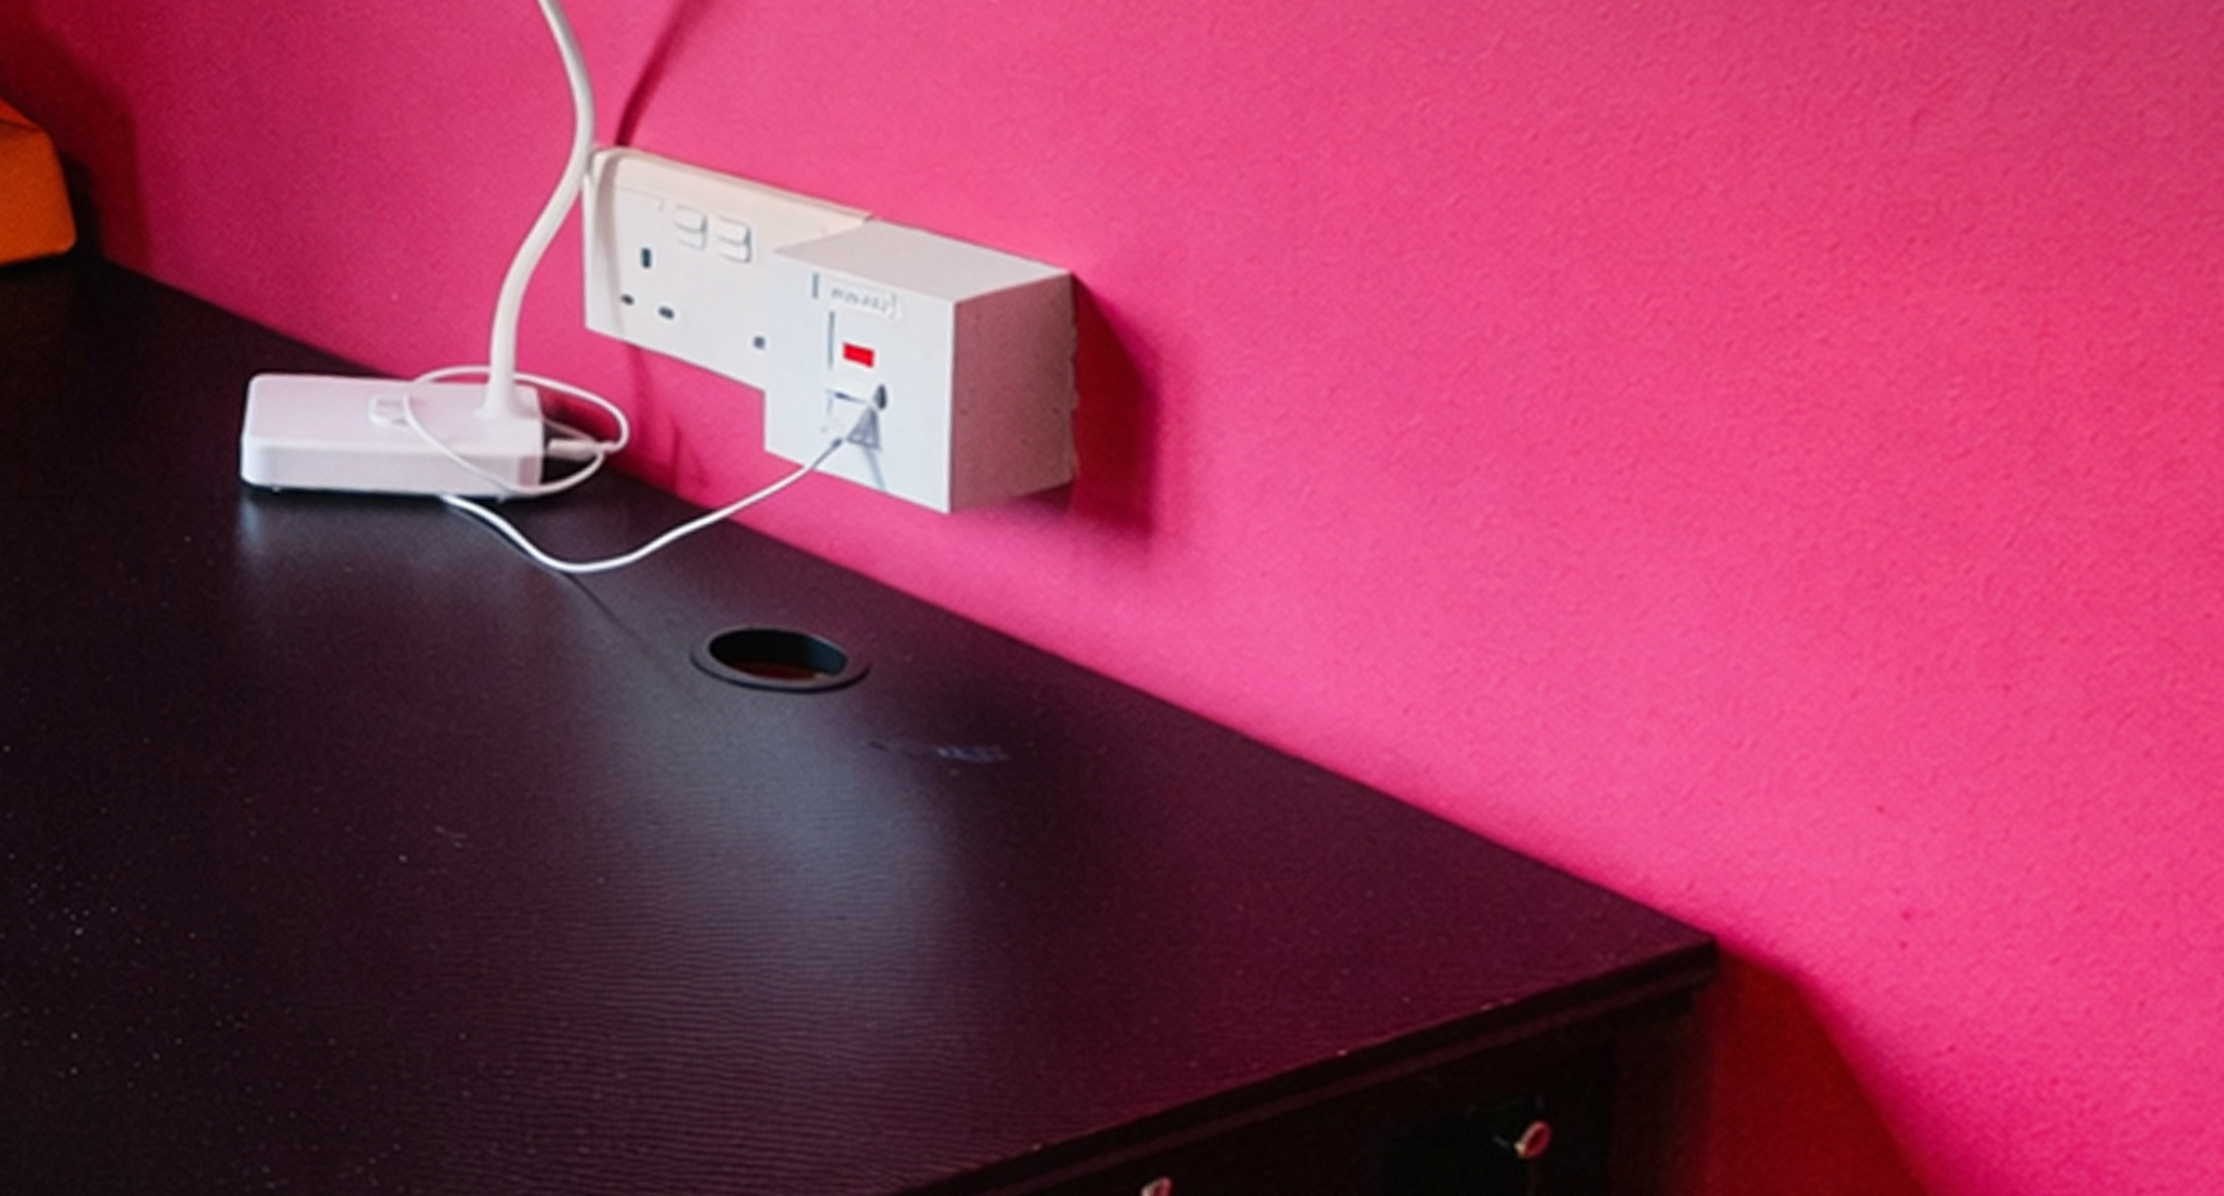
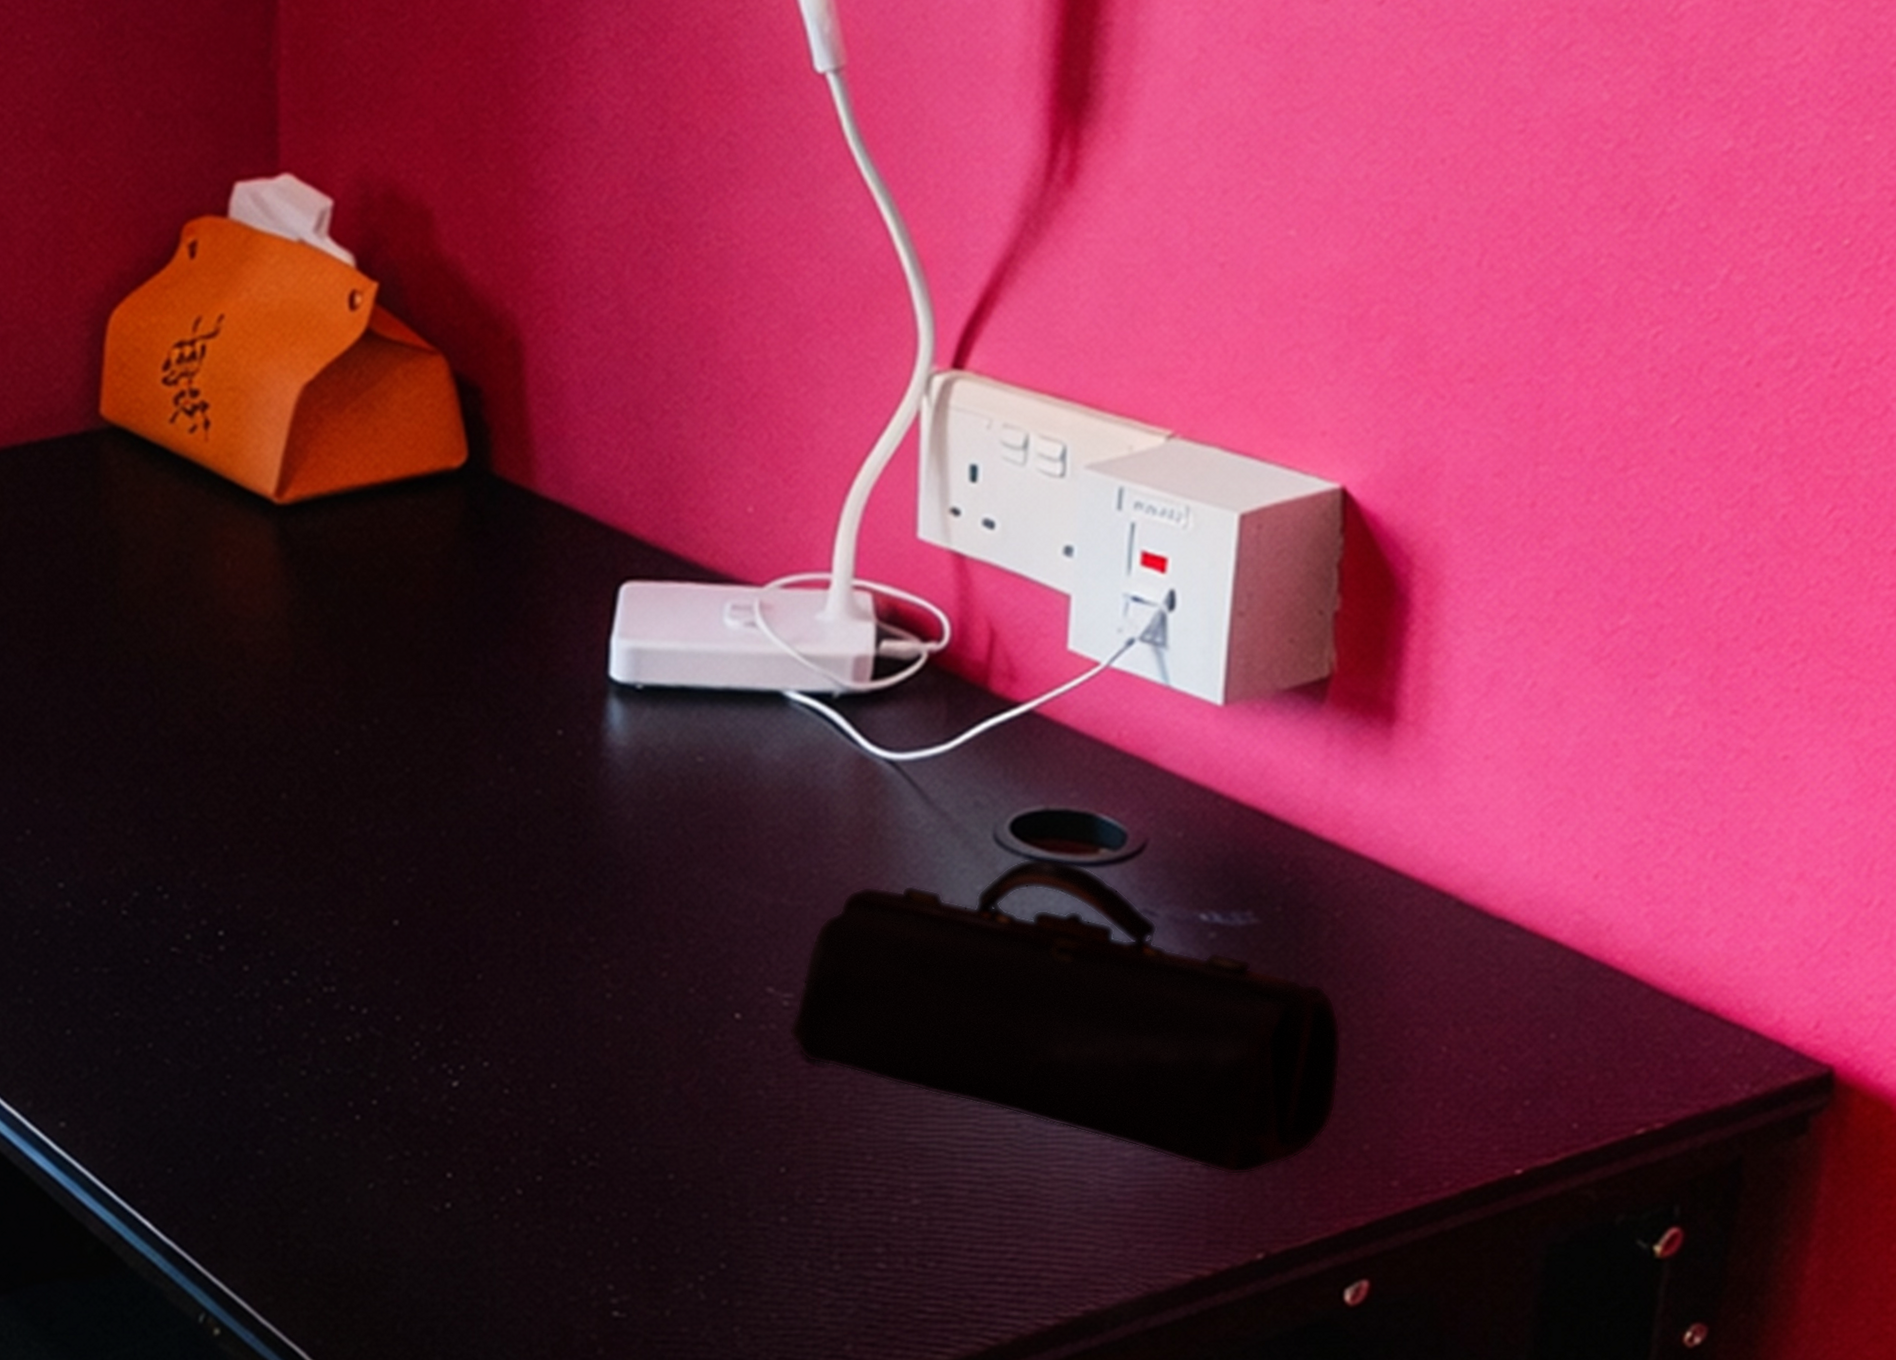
pencil case: none [463,682,1117,1051] -> present [788,857,1342,1175]

